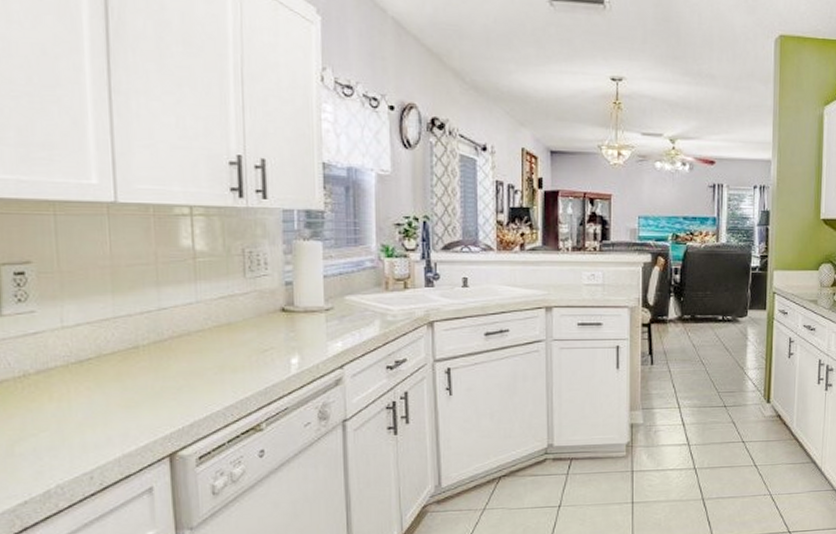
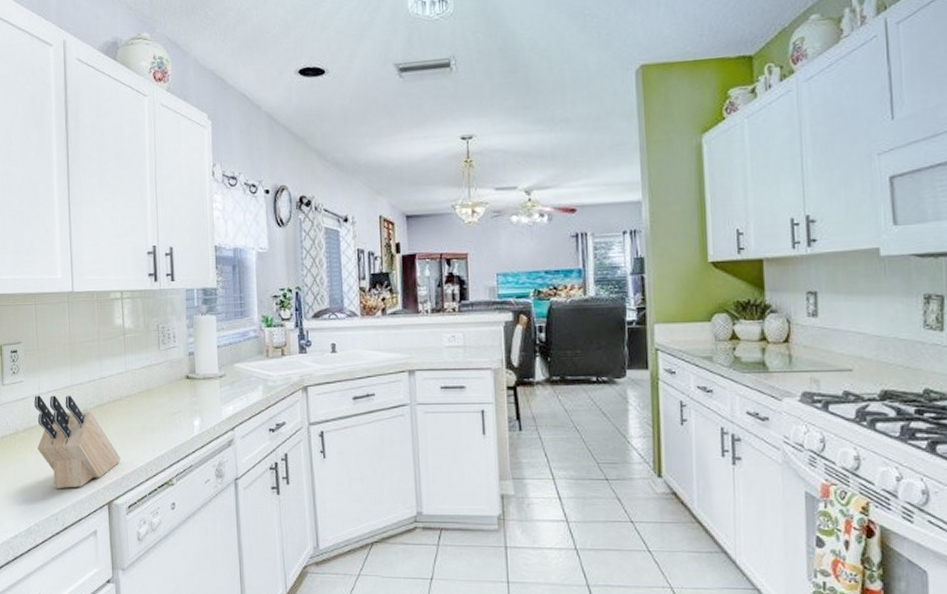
knife block: none [54,328,189,443] -> present [34,395,121,489]

